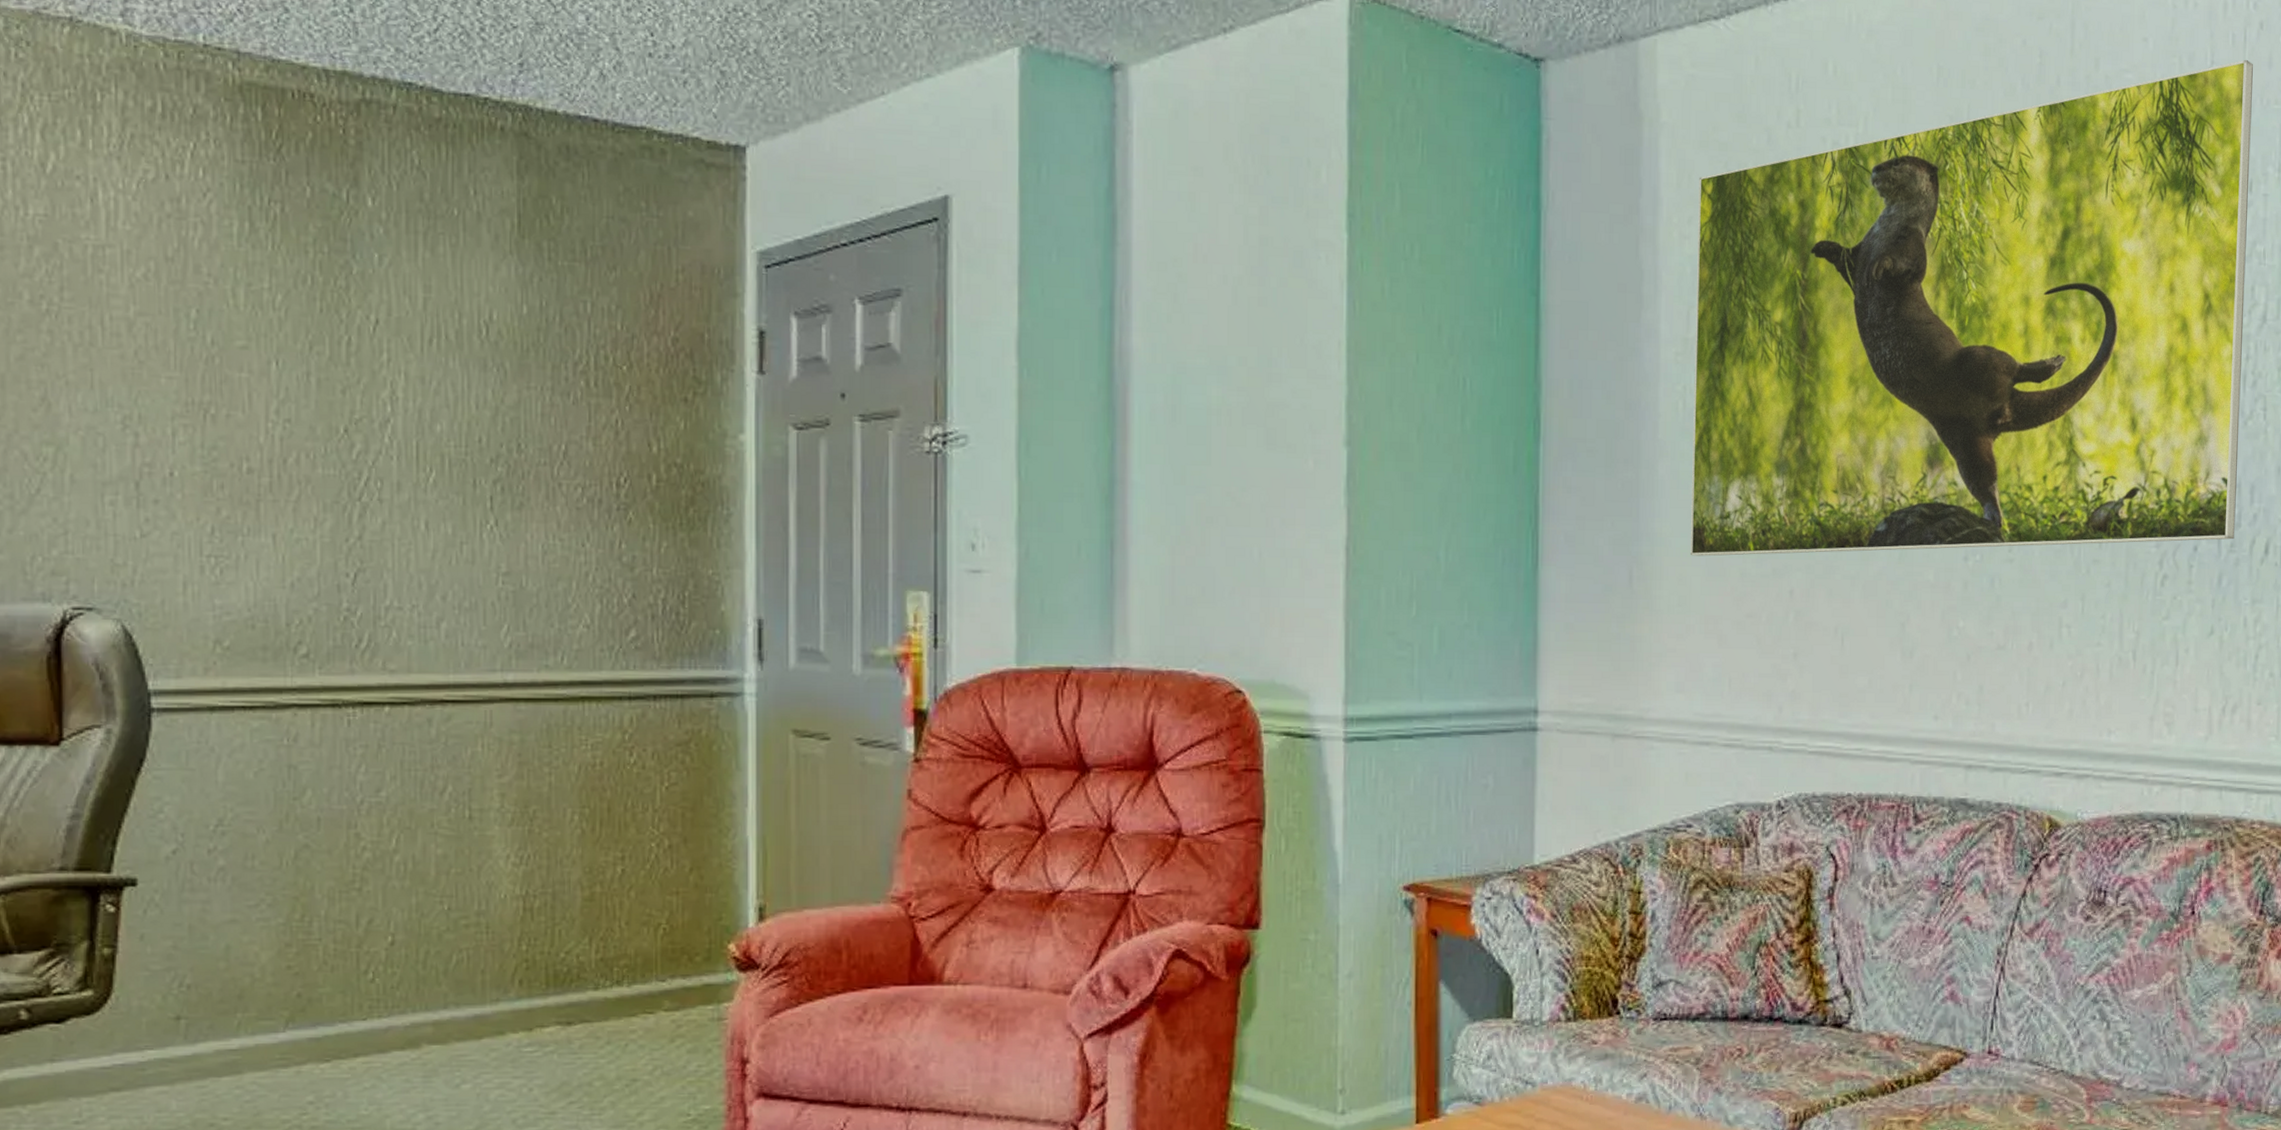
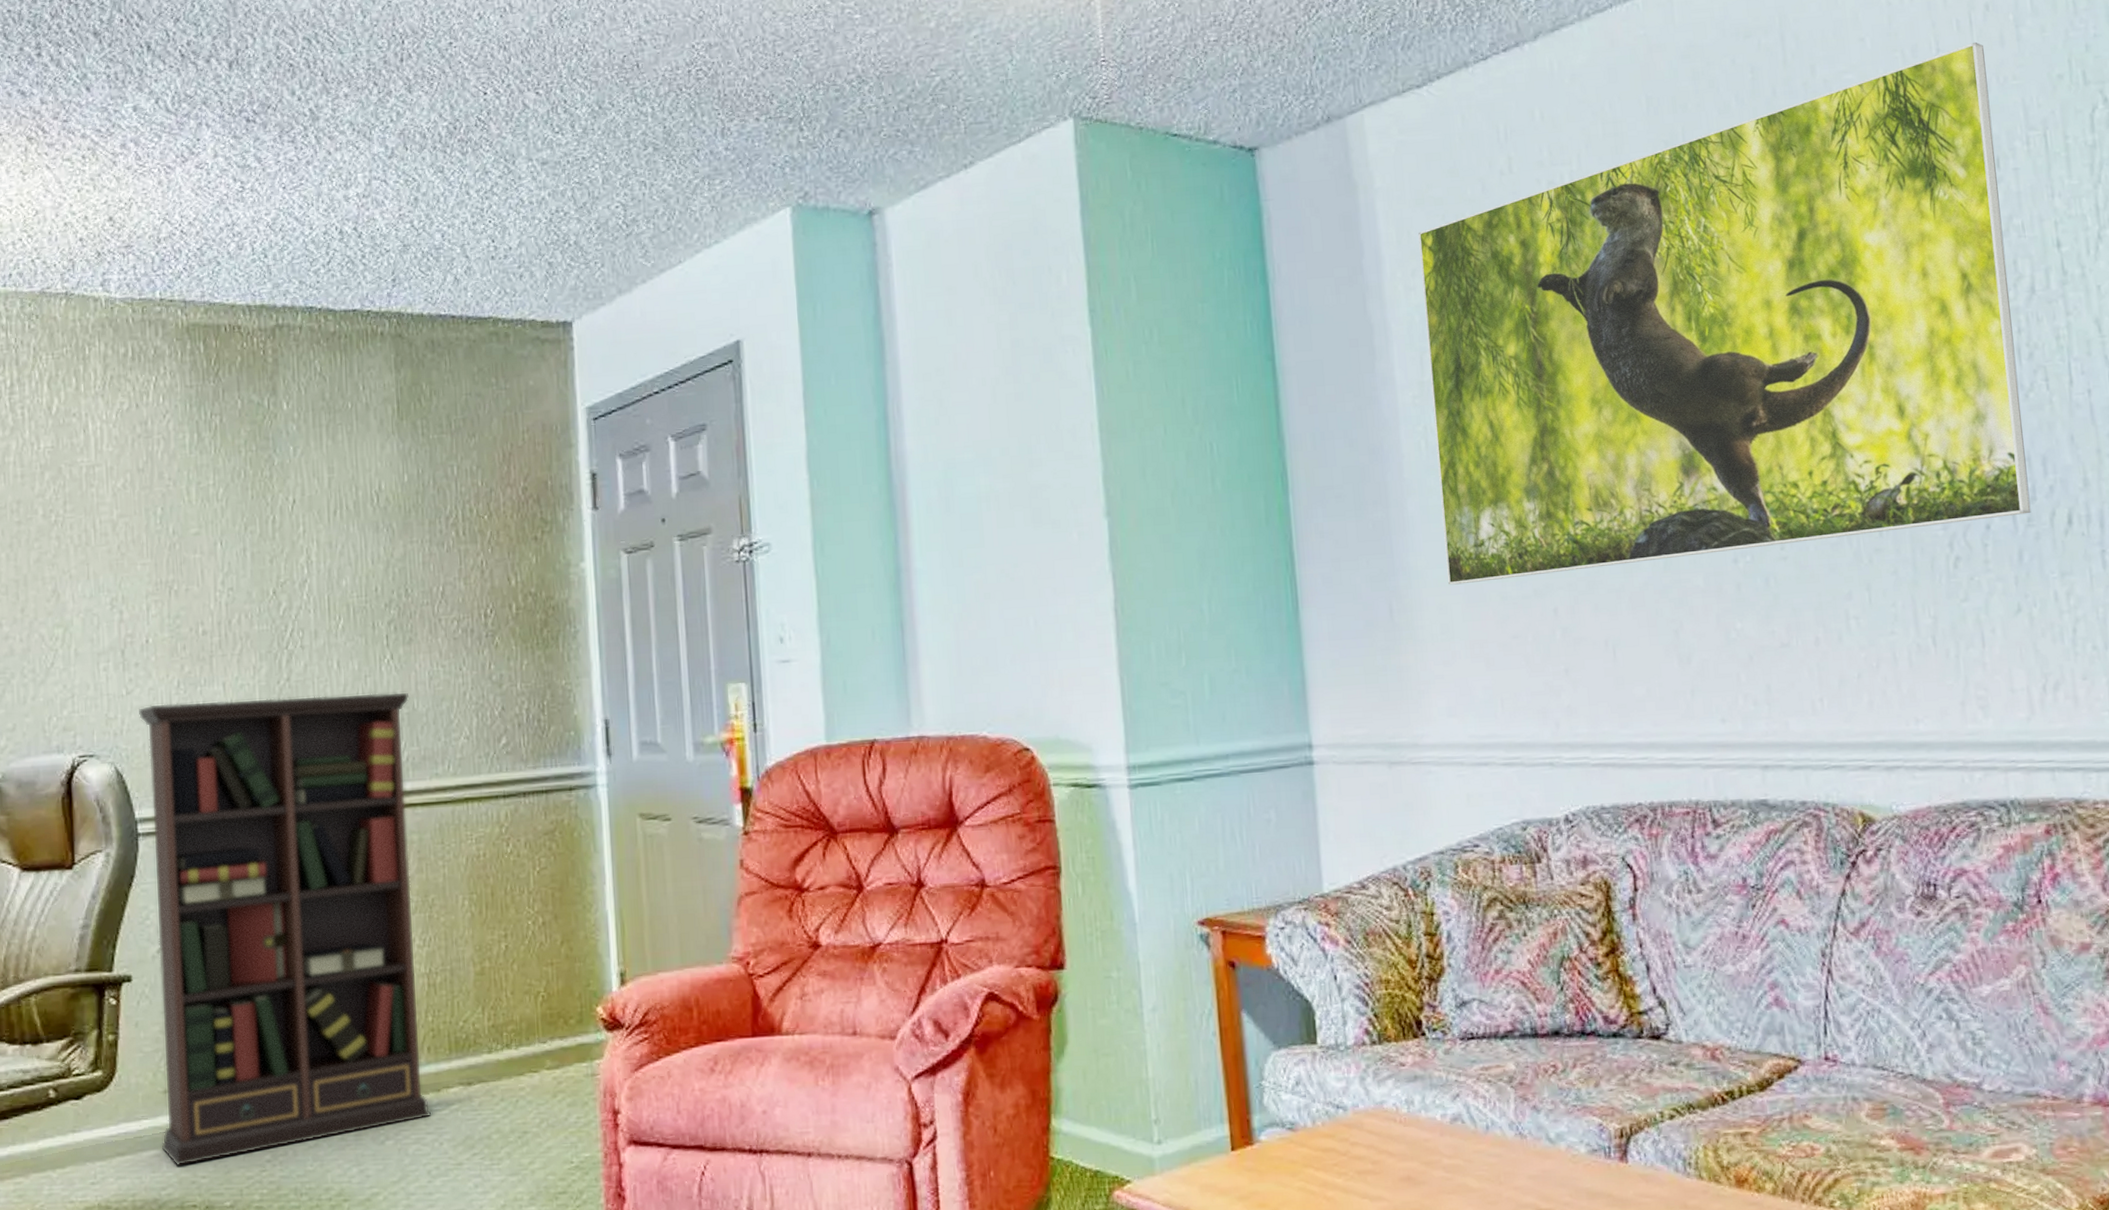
bookcase: none [156,553,519,1106] -> present [138,691,431,1166]

